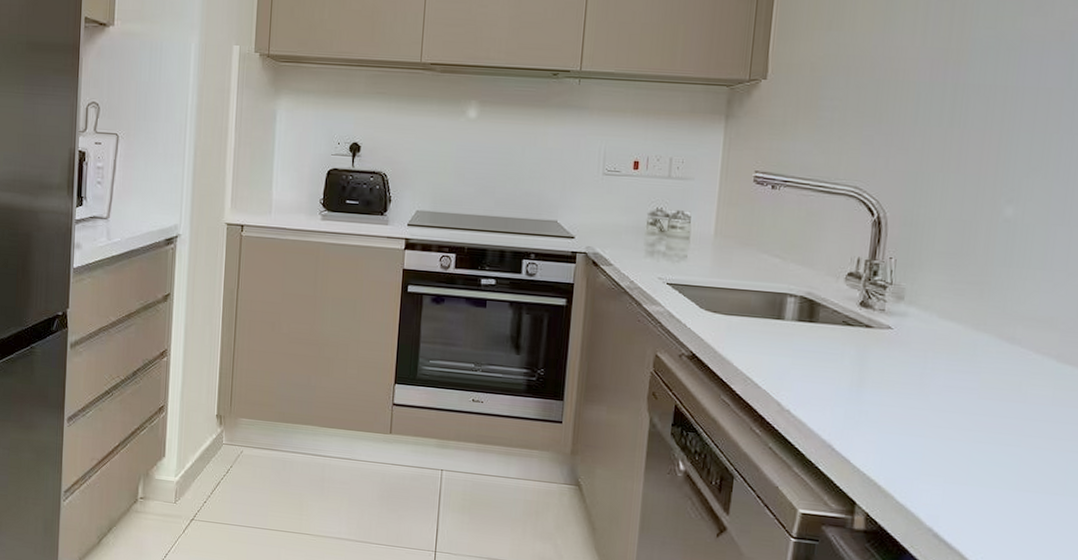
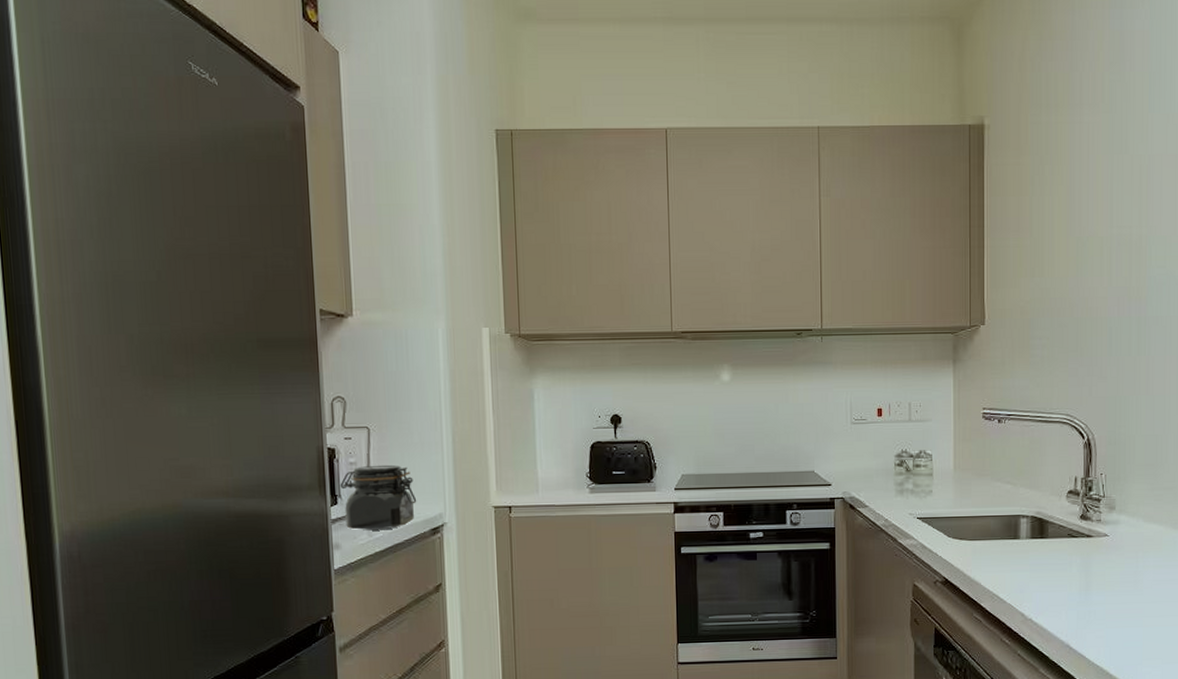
jar: none [86,171,155,236] -> present [340,464,417,531]

